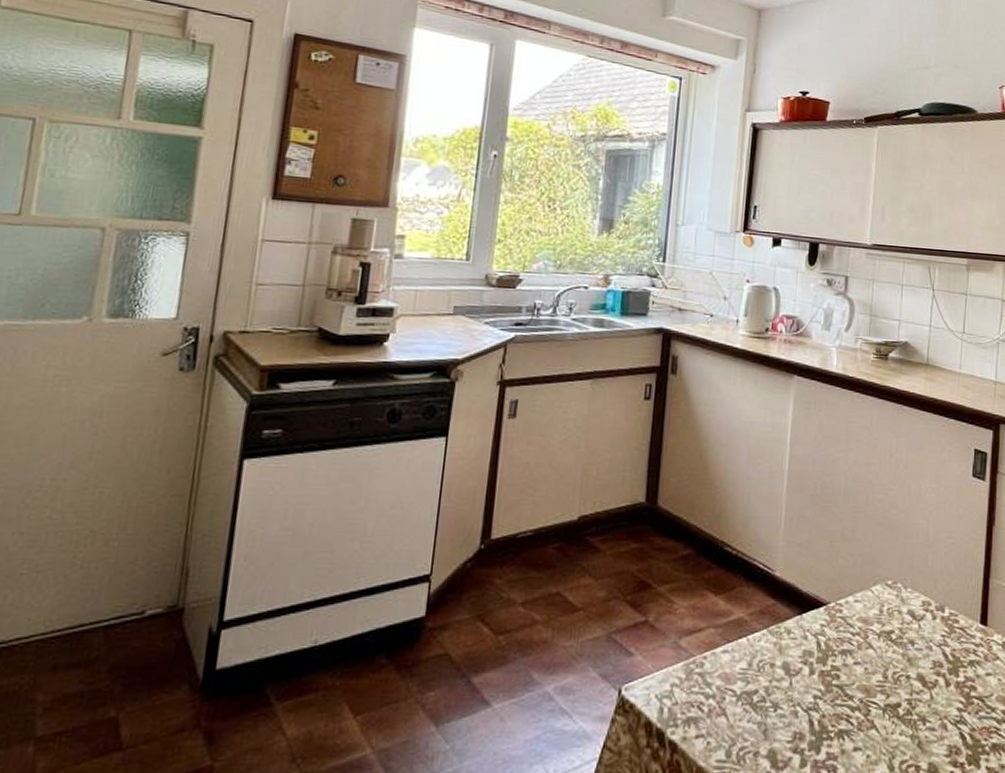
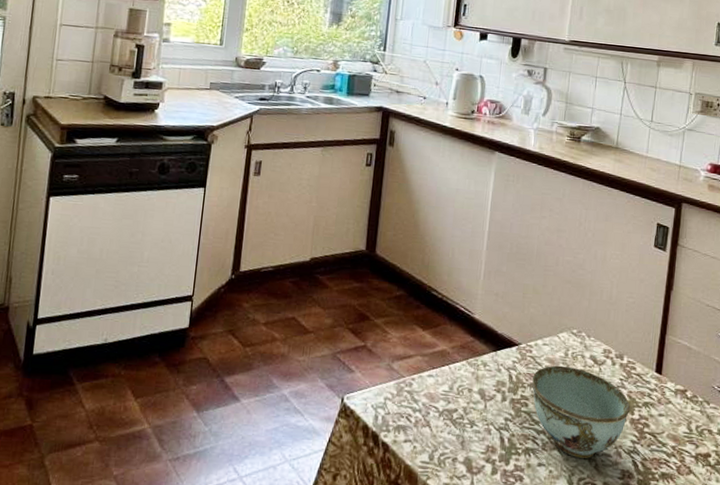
bowl: none [844,625,955,736] -> present [532,365,631,458]

